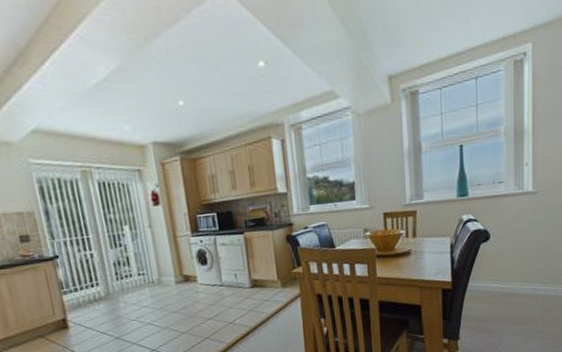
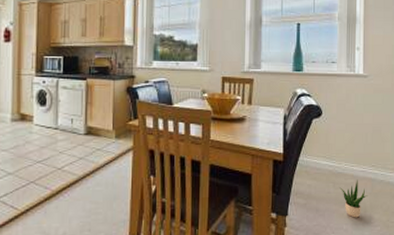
potted plant: none [510,297,539,334] -> present [340,179,368,218]

